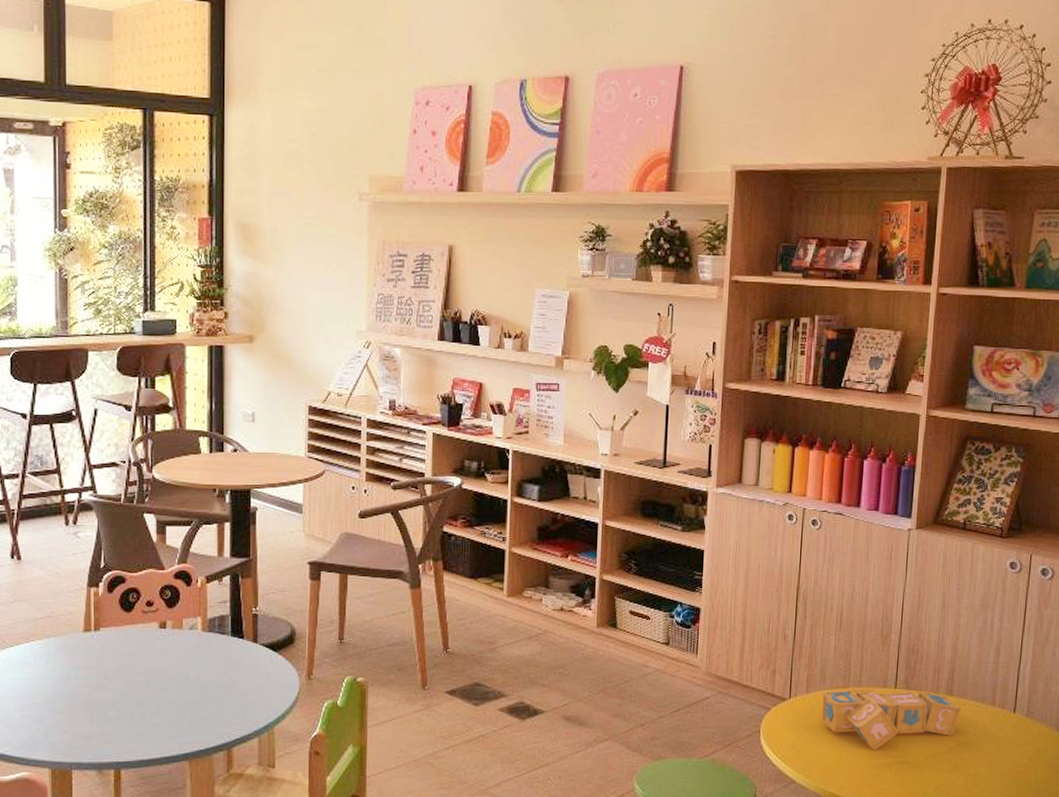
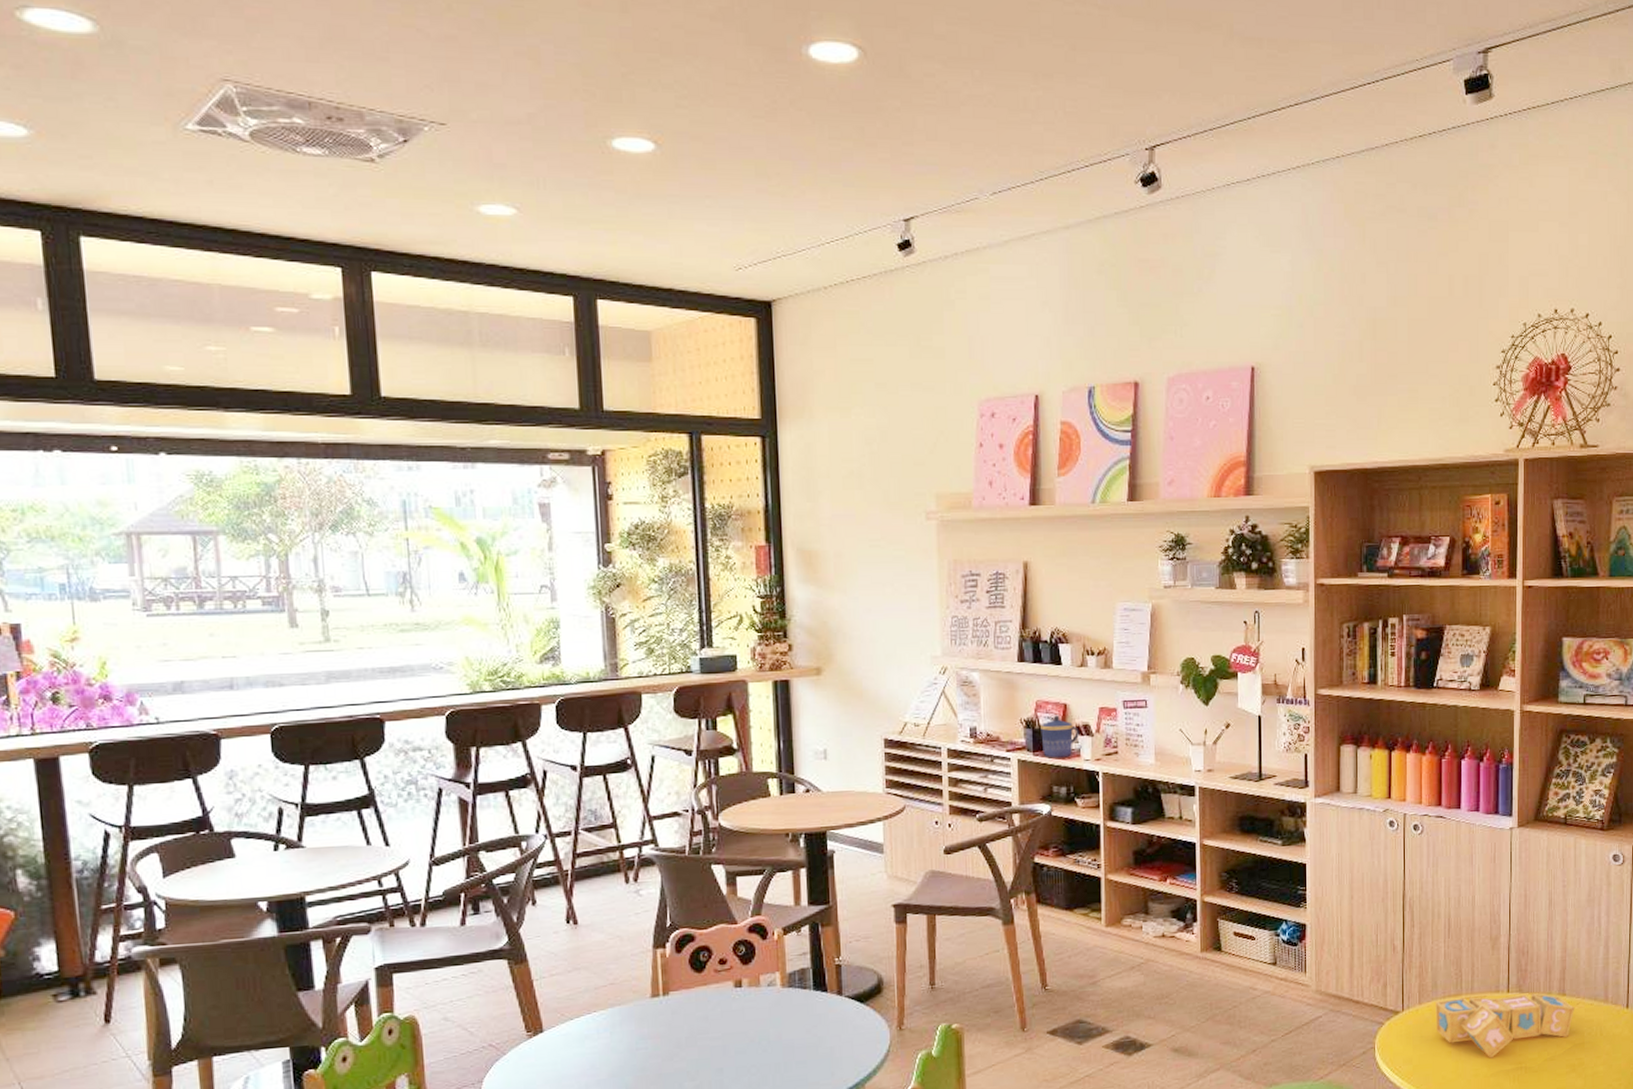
decorative jar: none [456,393,493,436] -> present [1040,715,1080,760]

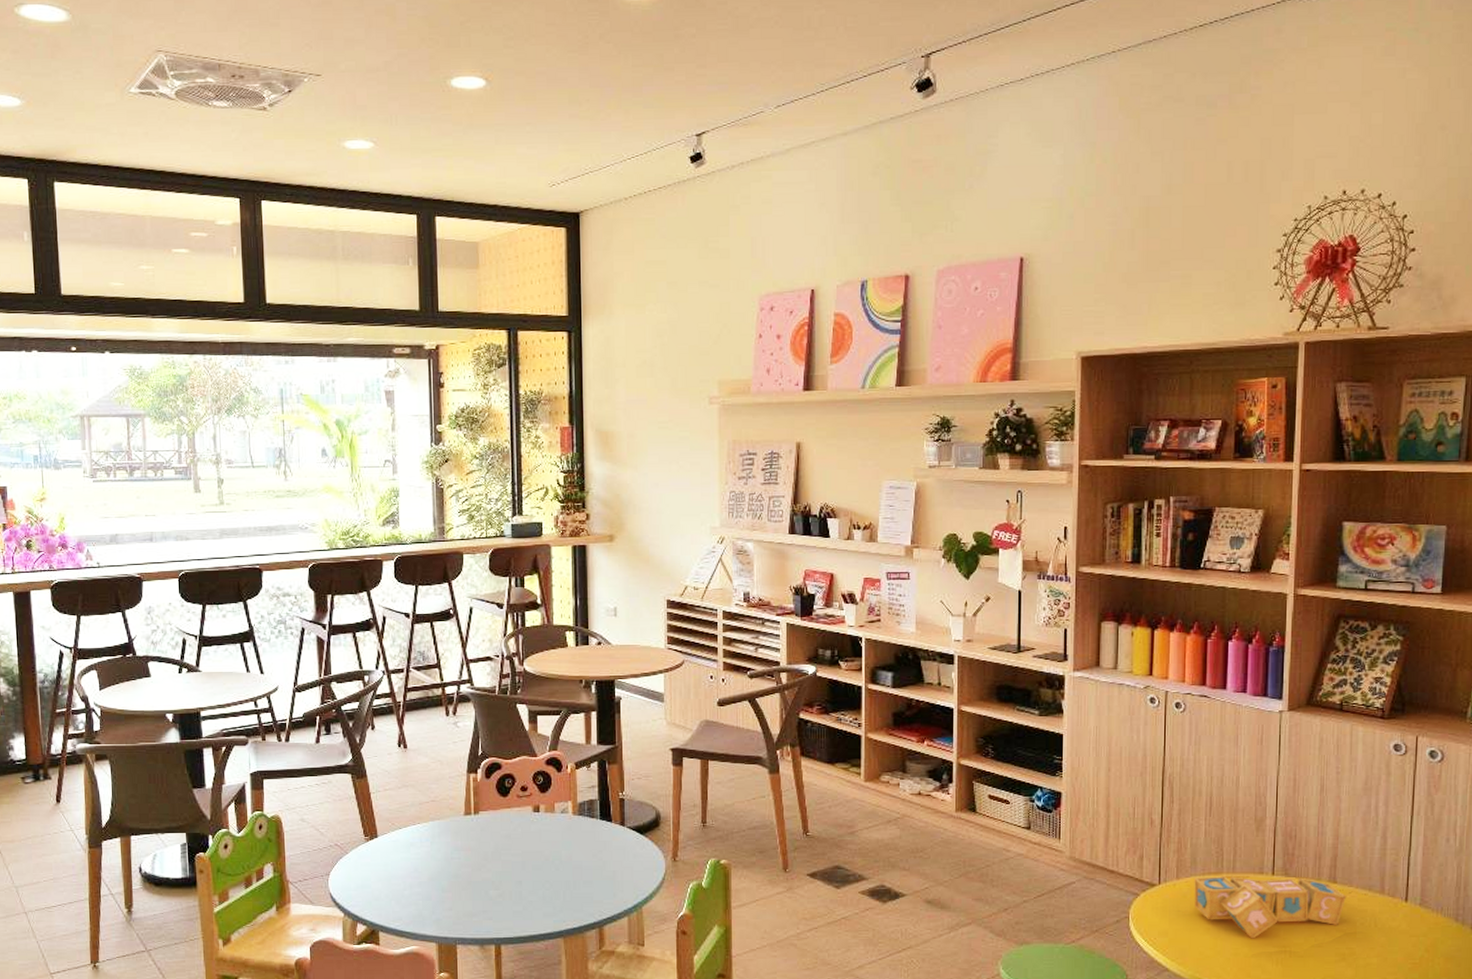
decorative jar: present [1040,715,1080,760] -> none [808,583,845,625]

